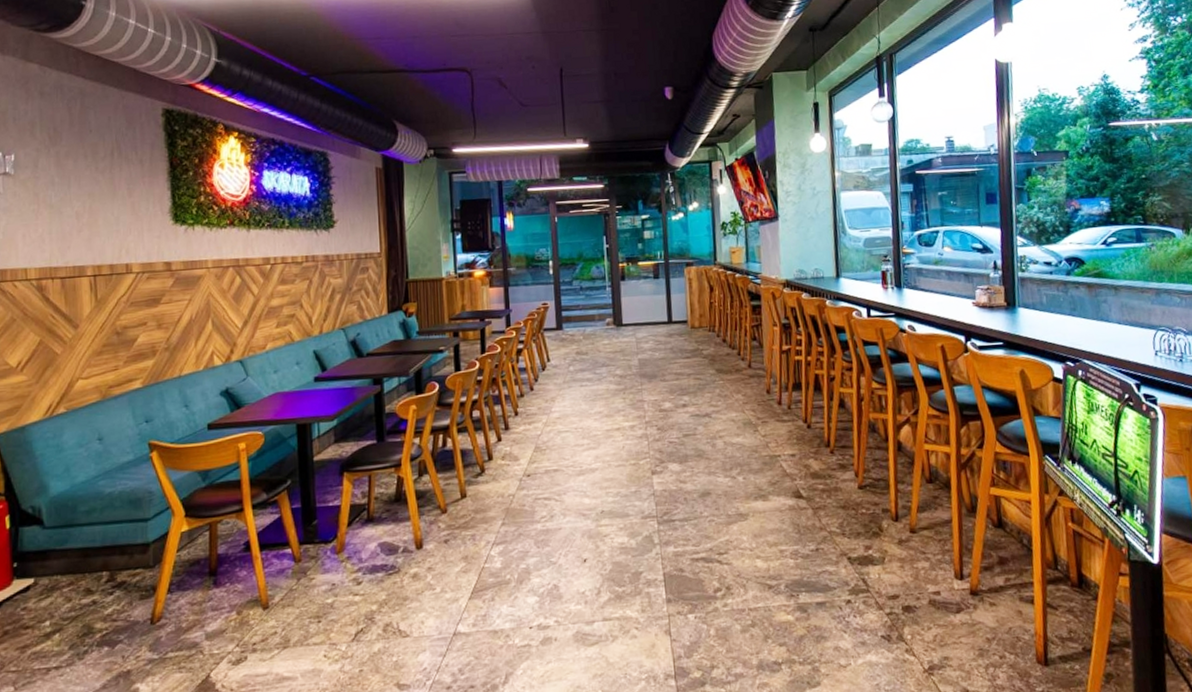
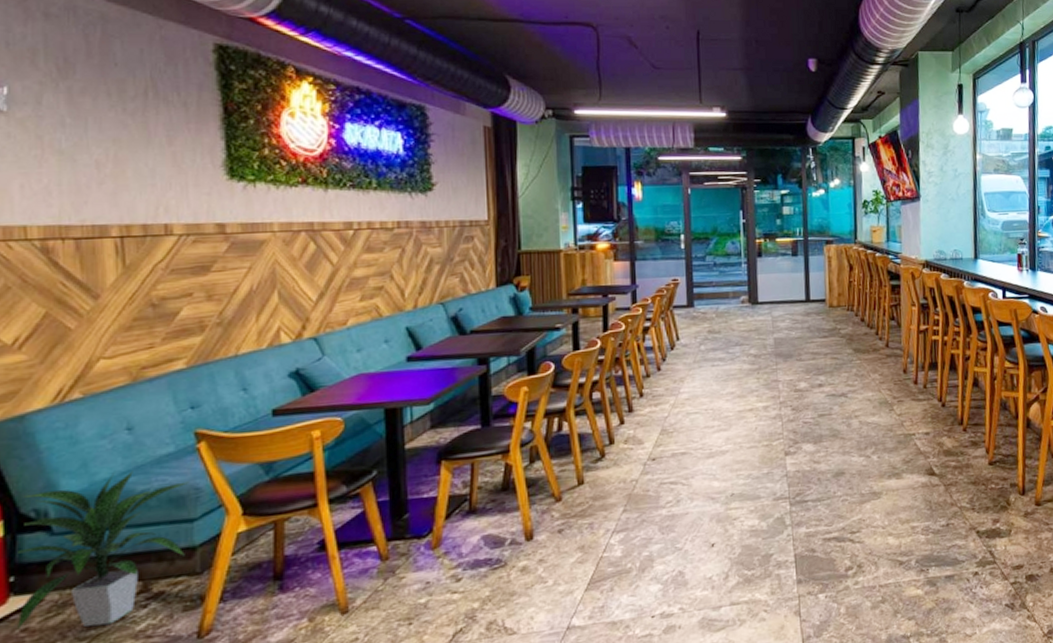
indoor plant: none [18,475,145,609] -> present [16,470,190,630]

